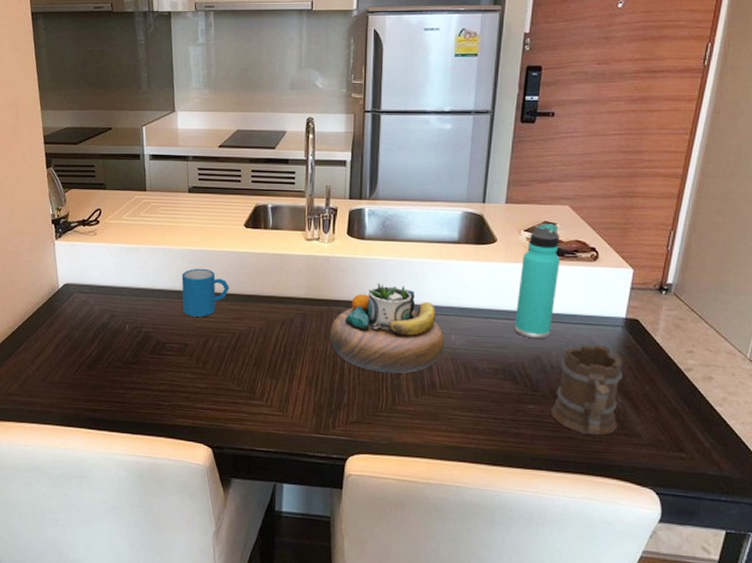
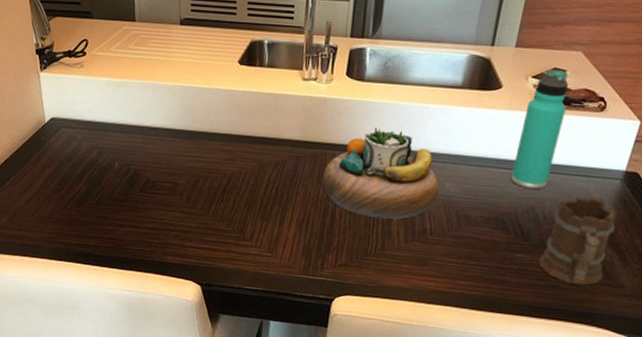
mug: present [181,268,230,317] -> none [172,106,222,157]

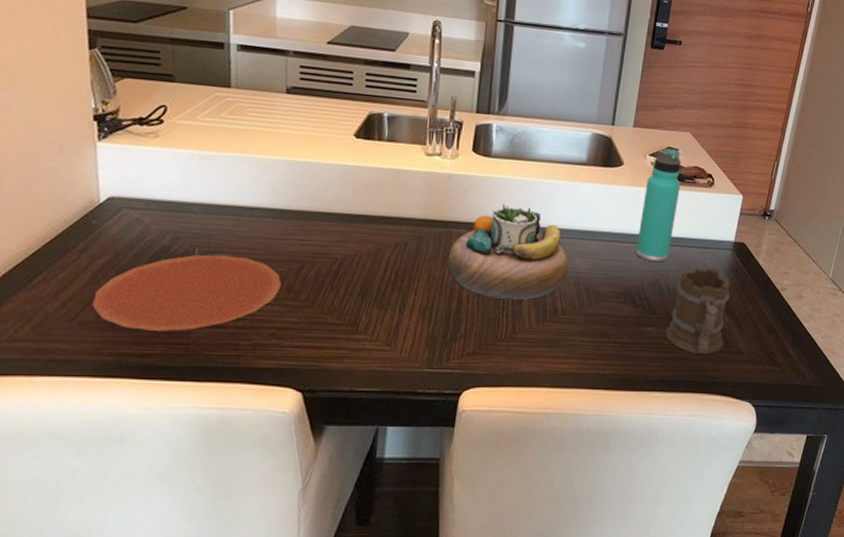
plate: none [46,167,182,228] -> present [92,254,281,331]

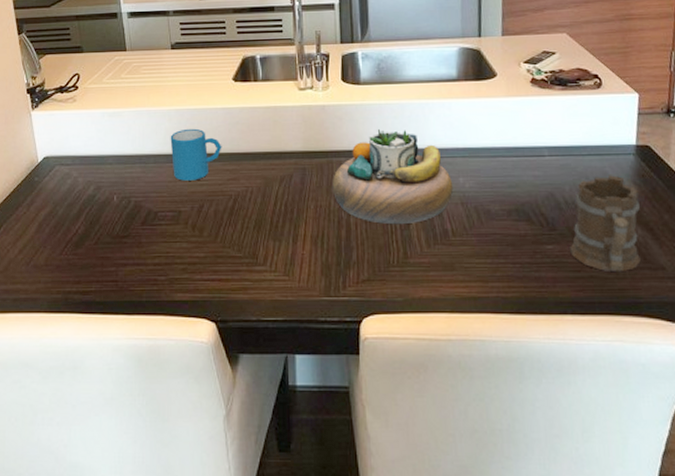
plate: present [92,254,281,331] -> none [41,199,186,270]
mug: none [272,182,333,240] -> present [170,128,222,181]
thermos bottle: present [636,149,682,263] -> none [523,53,564,175]

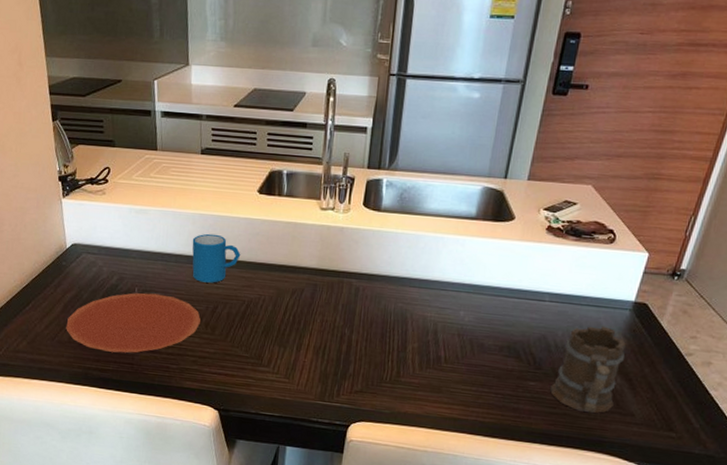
plate: none [41,199,186,270] -> present [66,292,201,353]
decorative bowl: present [333,129,453,225] -> none [340,257,453,347]

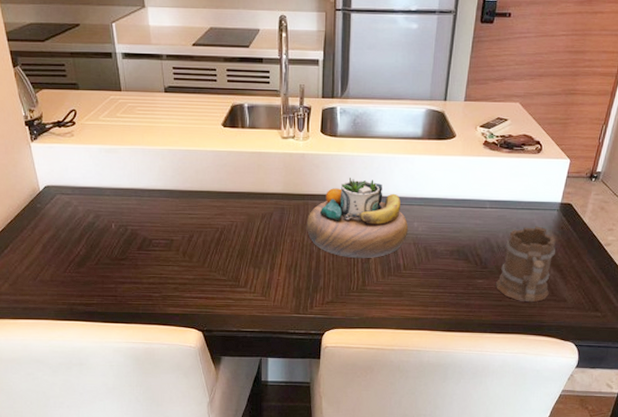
plate: present [66,292,201,353] -> none [47,228,178,287]
mug: present [192,233,241,283] -> none [163,167,211,214]
decorative bowl: none [340,257,453,347] -> present [307,178,408,259]

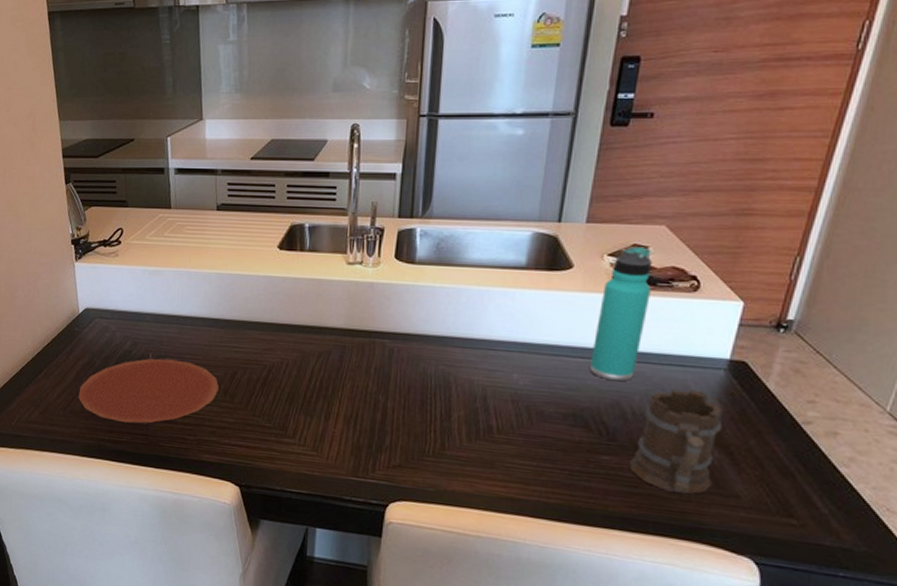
plate: none [47,228,178,287] -> present [78,358,219,423]
decorative bowl: present [307,178,408,259] -> none [372,314,504,415]
thermos bottle: none [468,119,511,224] -> present [590,246,653,382]

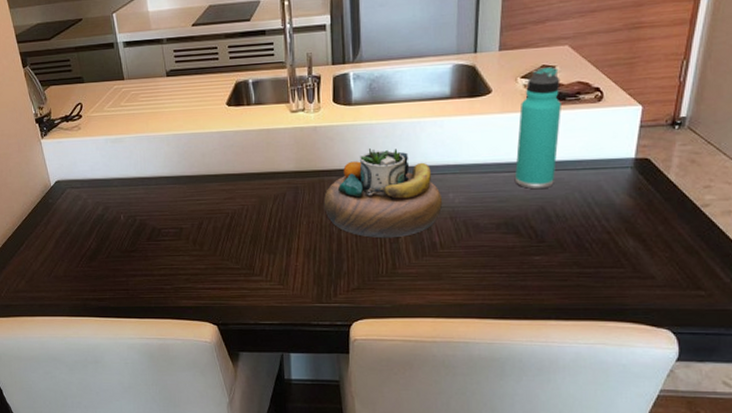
plate: present [78,358,219,423] -> none [60,218,188,281]
decorative bowl: none [372,314,504,415] -> present [324,149,442,239]
mug: present [629,389,722,495] -> none [558,188,633,281]

